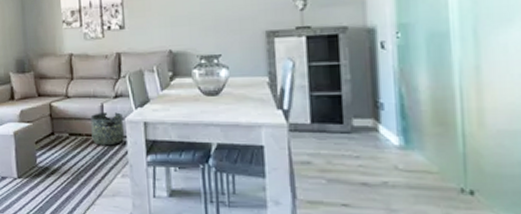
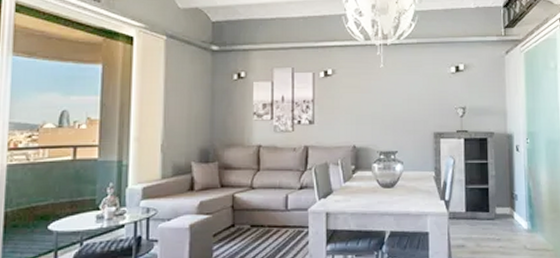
basket: present [90,112,125,146] -> none [274,203,307,237]

